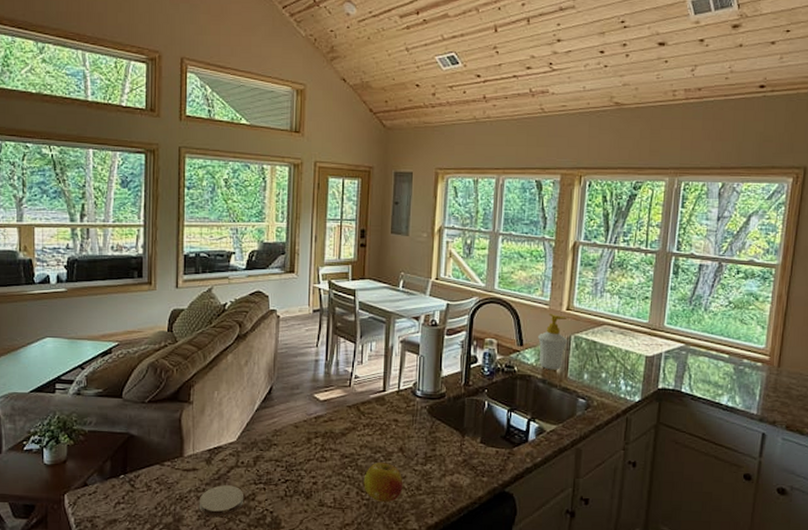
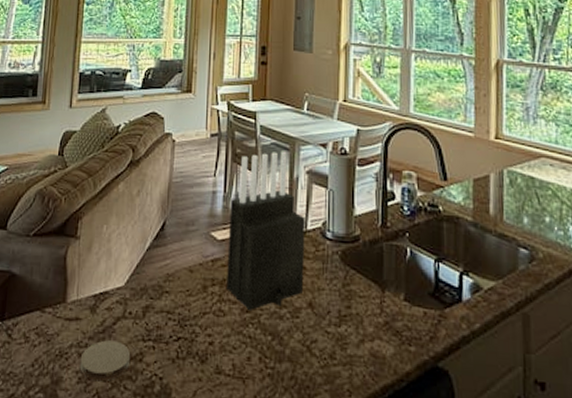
knife block: none [328,323,398,456] -> present [227,151,305,310]
fruit: present [363,462,403,503] -> none [267,320,314,374]
soap bottle: present [538,314,568,370] -> none [464,143,500,212]

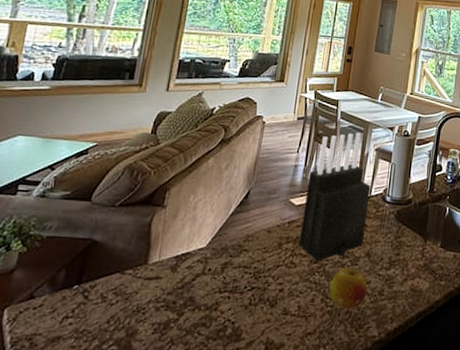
coaster: present [79,340,130,382] -> none [156,294,206,331]
fruit: none [267,320,314,374] -> present [329,268,367,309]

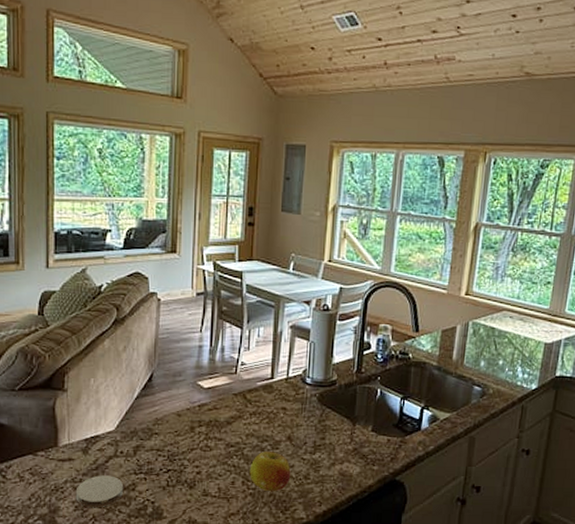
coaster: none [156,294,206,331] -> present [75,475,123,508]
knife block: present [299,132,371,261] -> none [213,308,287,445]

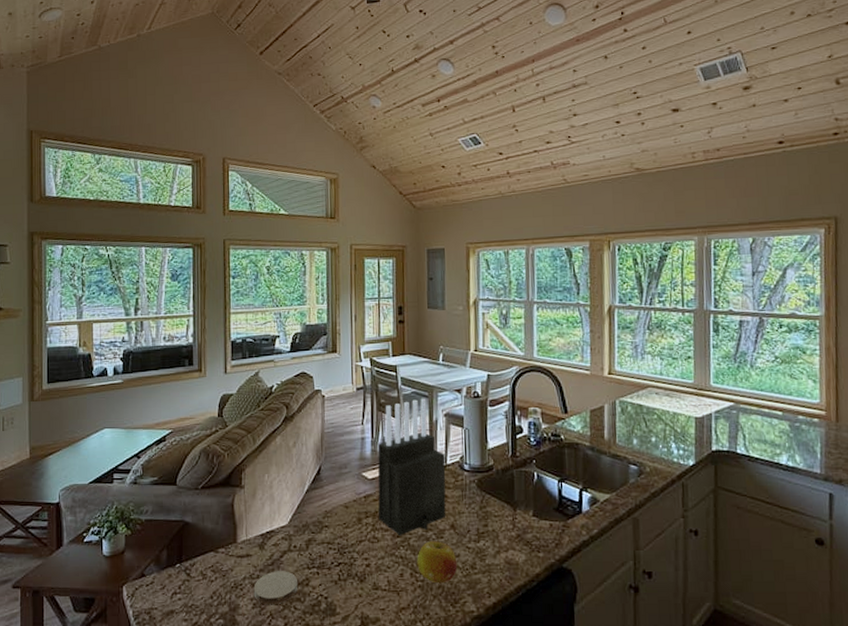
knife block: none [213,308,287,445] -> present [377,398,446,535]

